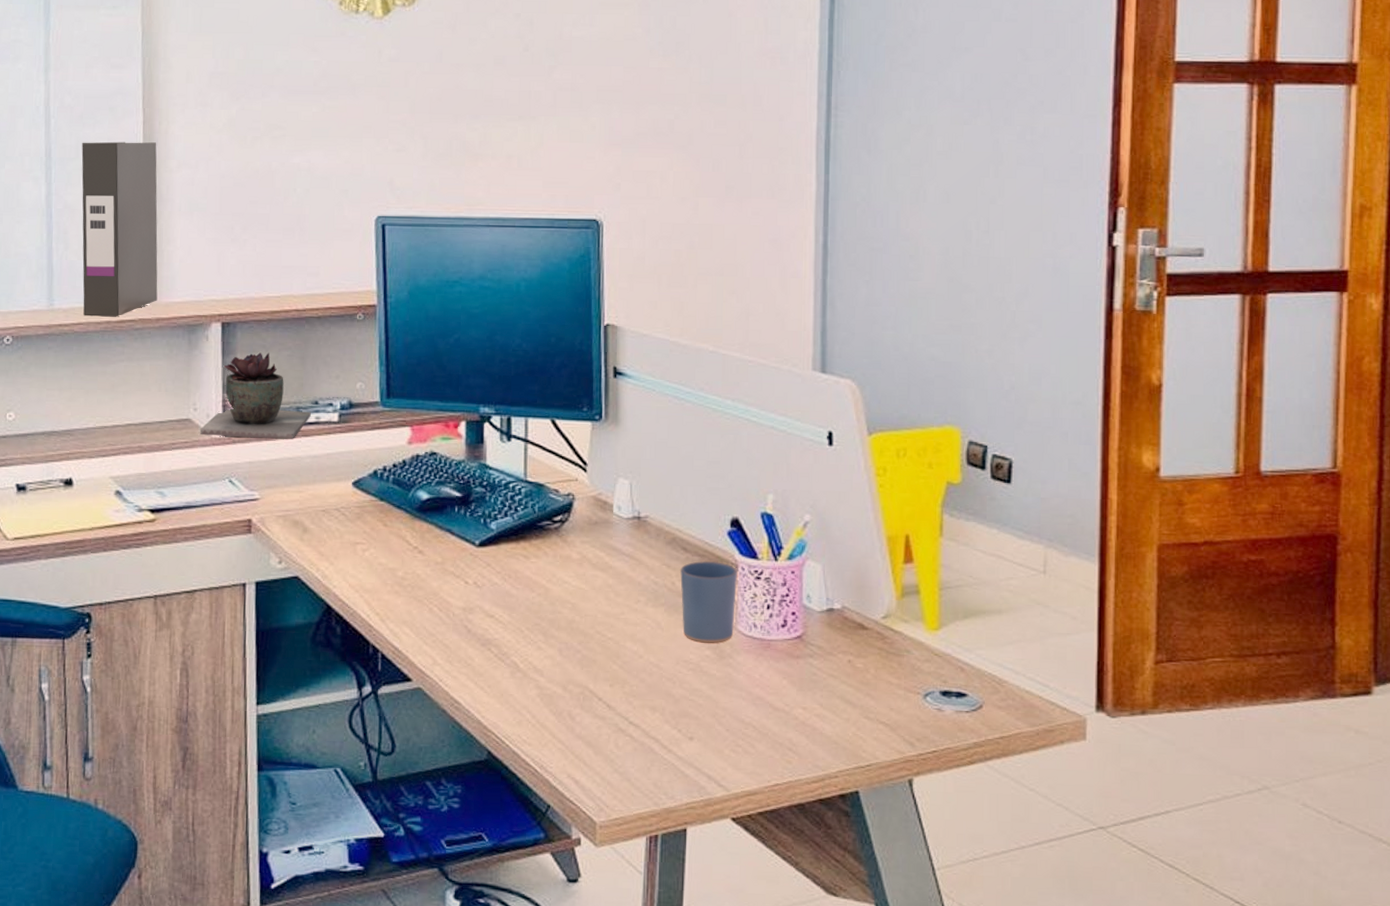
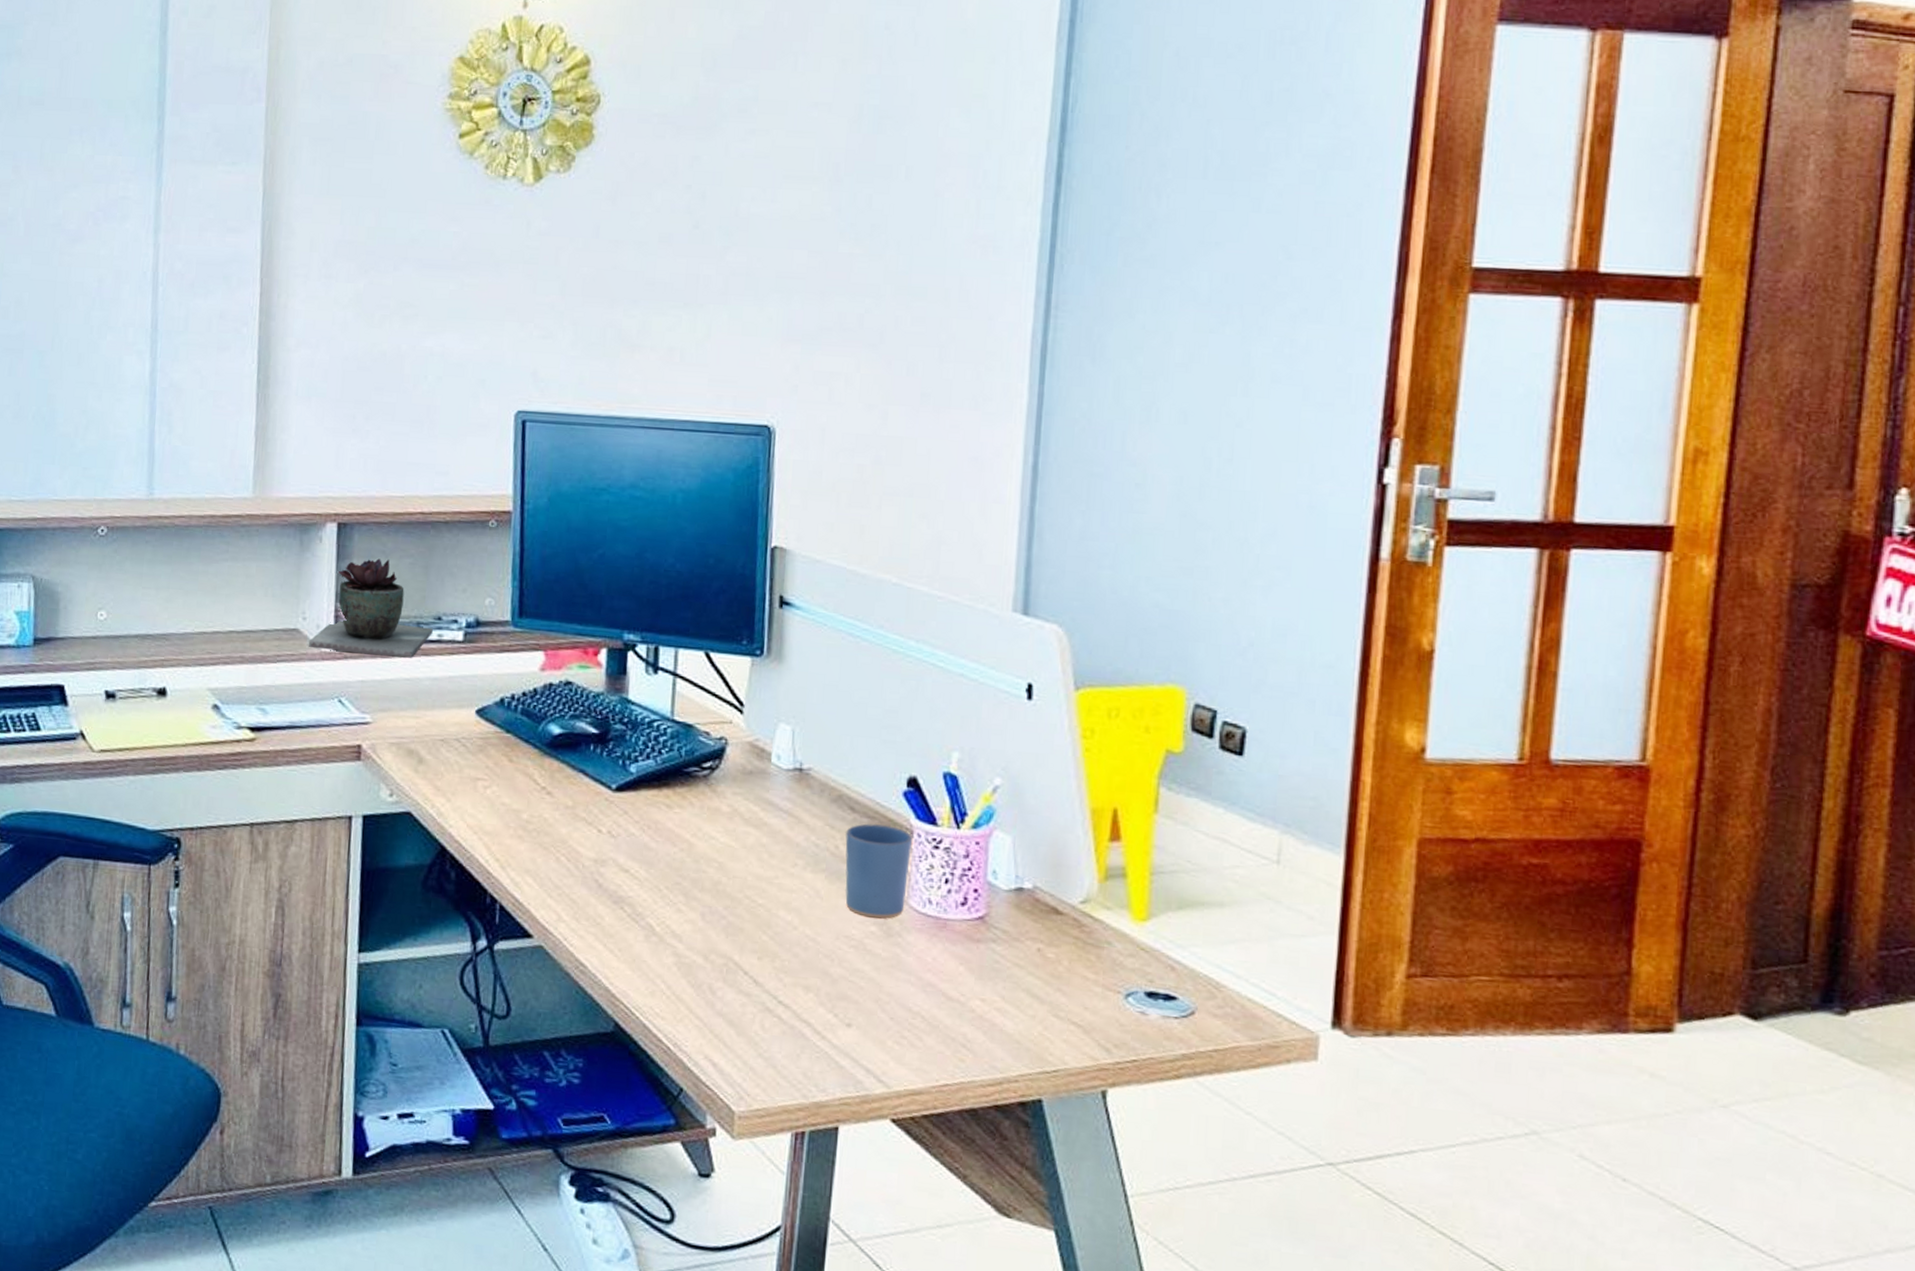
binder: present [81,141,158,317] -> none [185,313,275,511]

